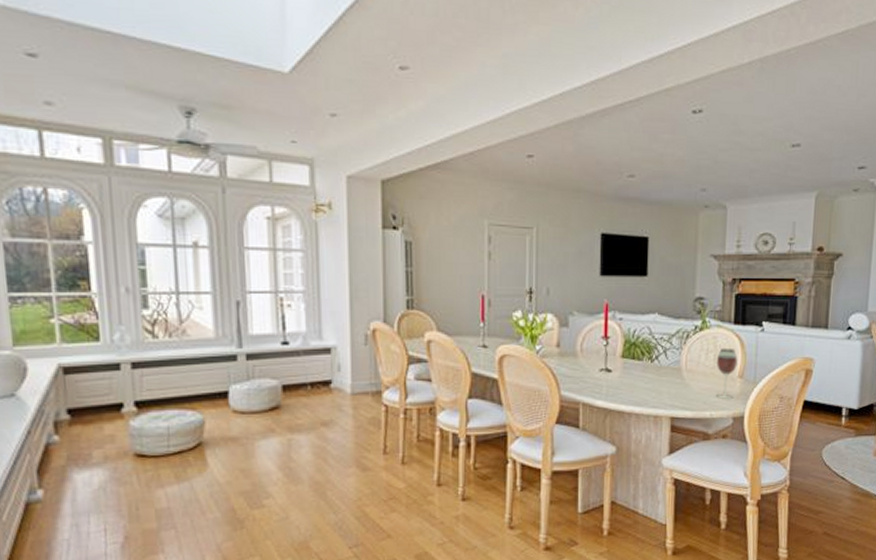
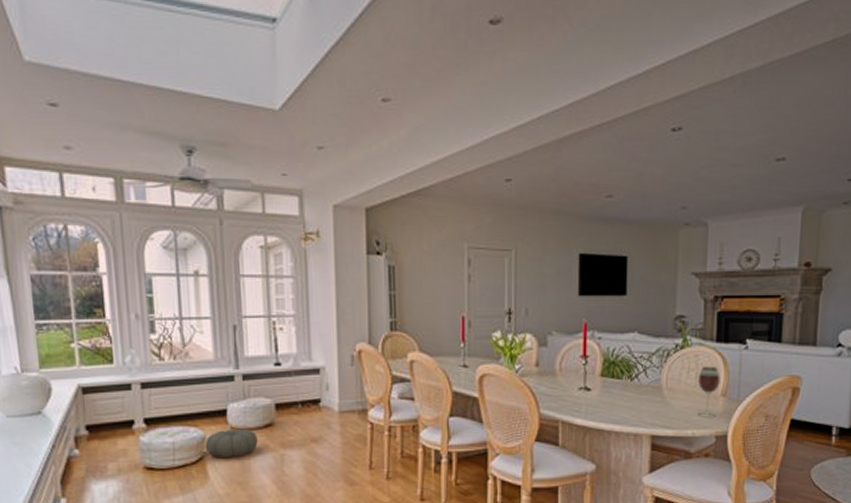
pouf: none [203,411,263,444] -> present [205,428,258,458]

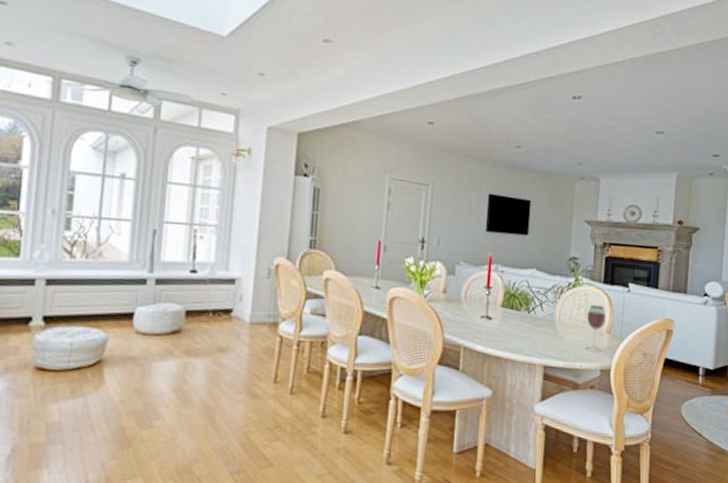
pouf: present [205,428,258,458] -> none [105,332,163,363]

